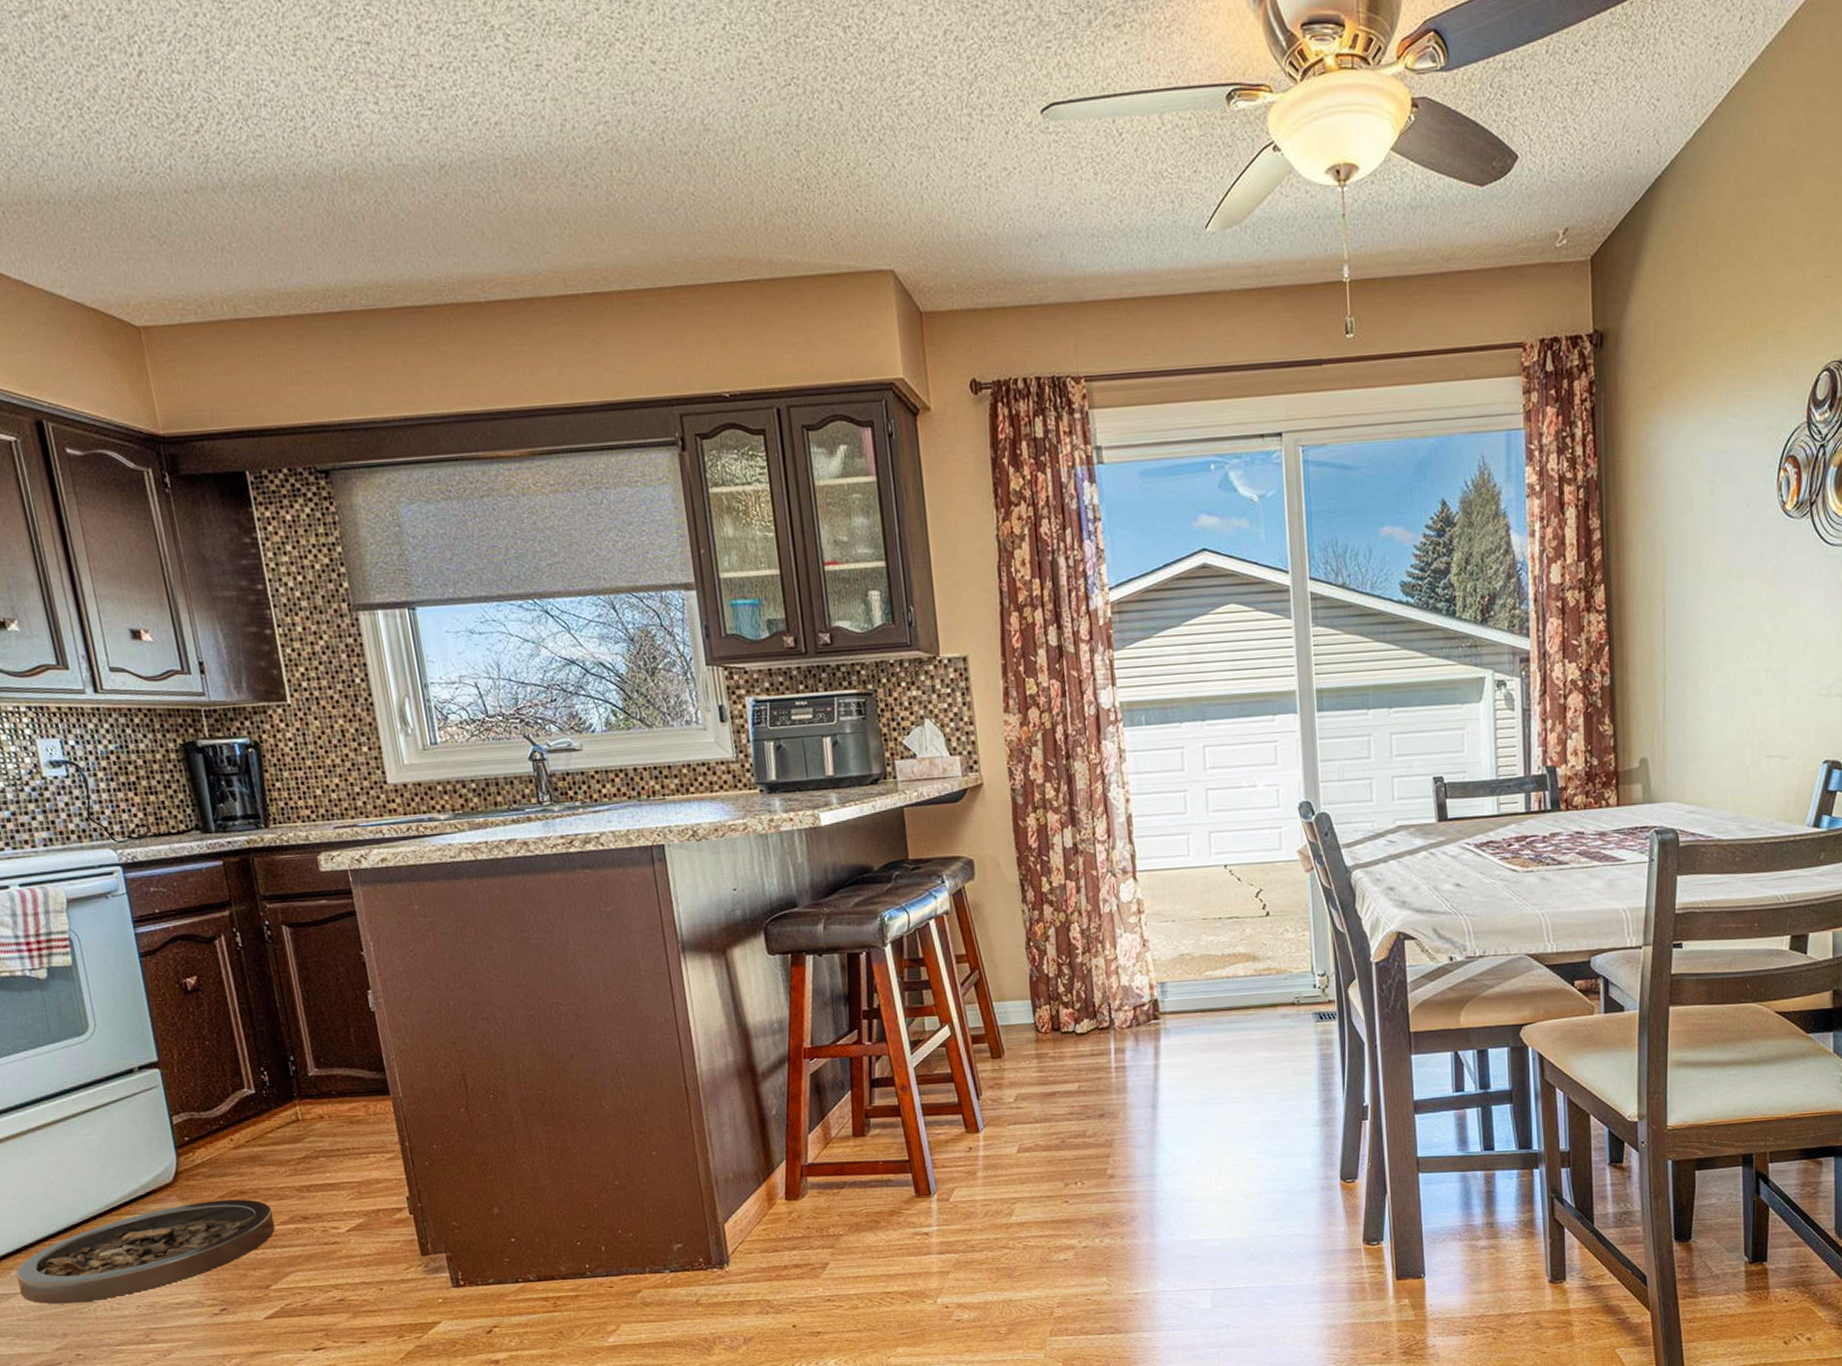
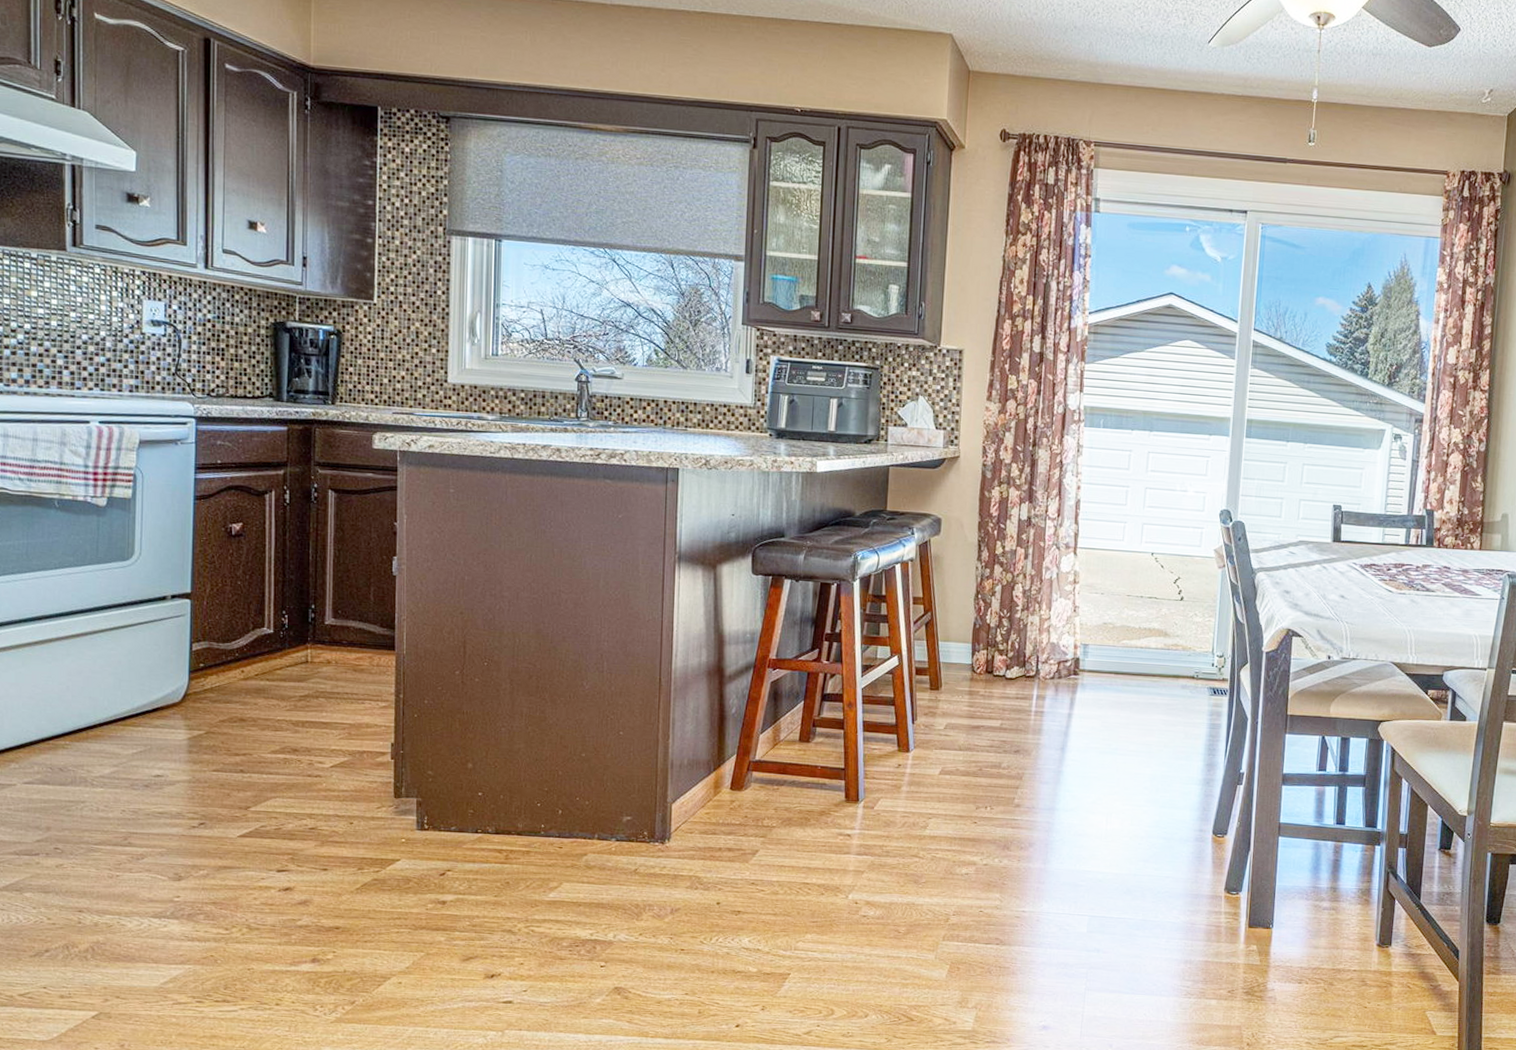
pet bowl: present [16,1199,275,1305] -> none [15,723,266,801]

